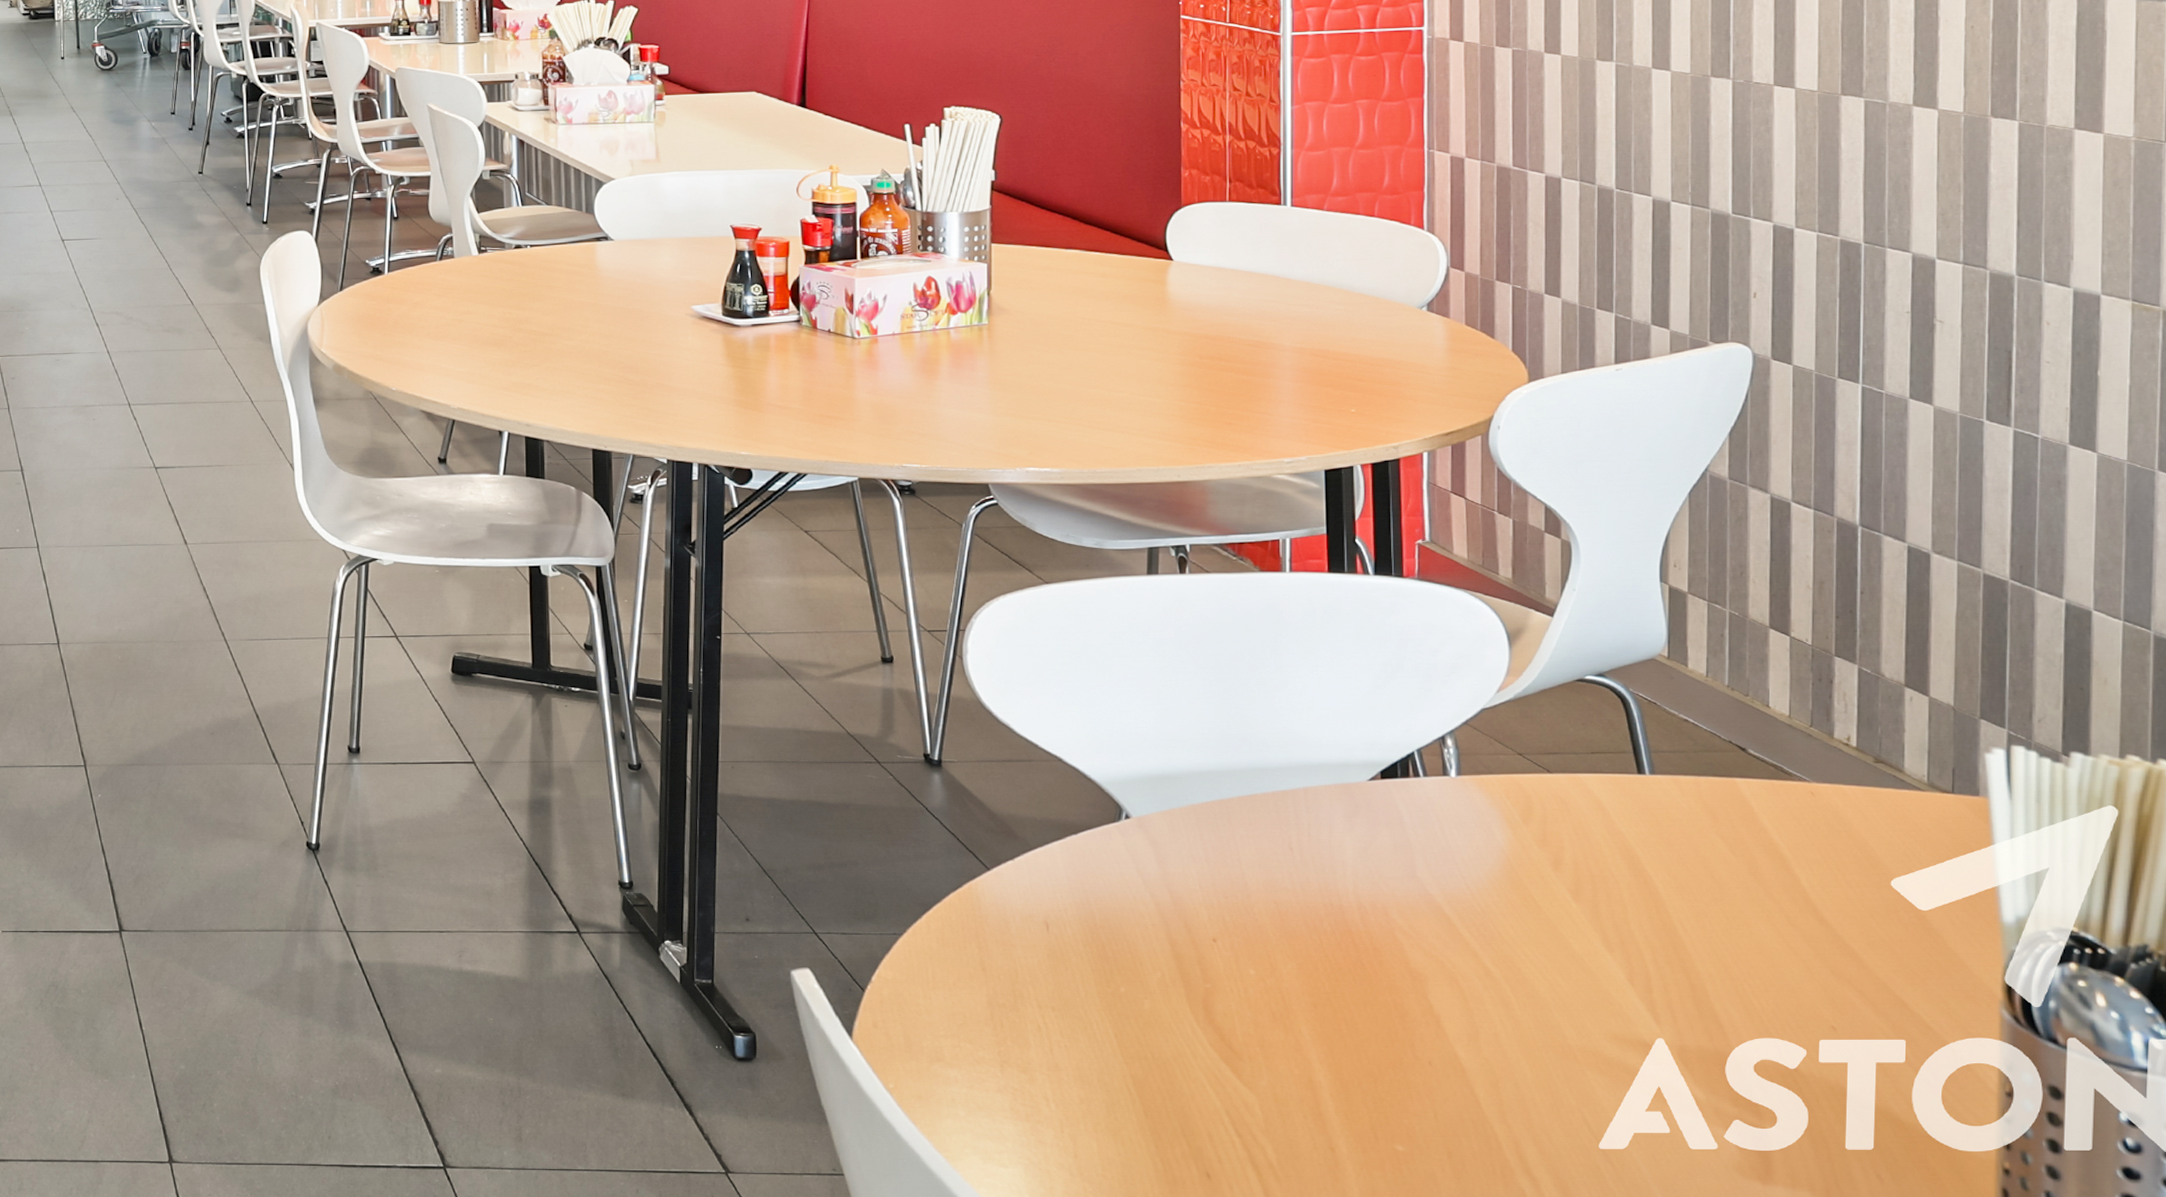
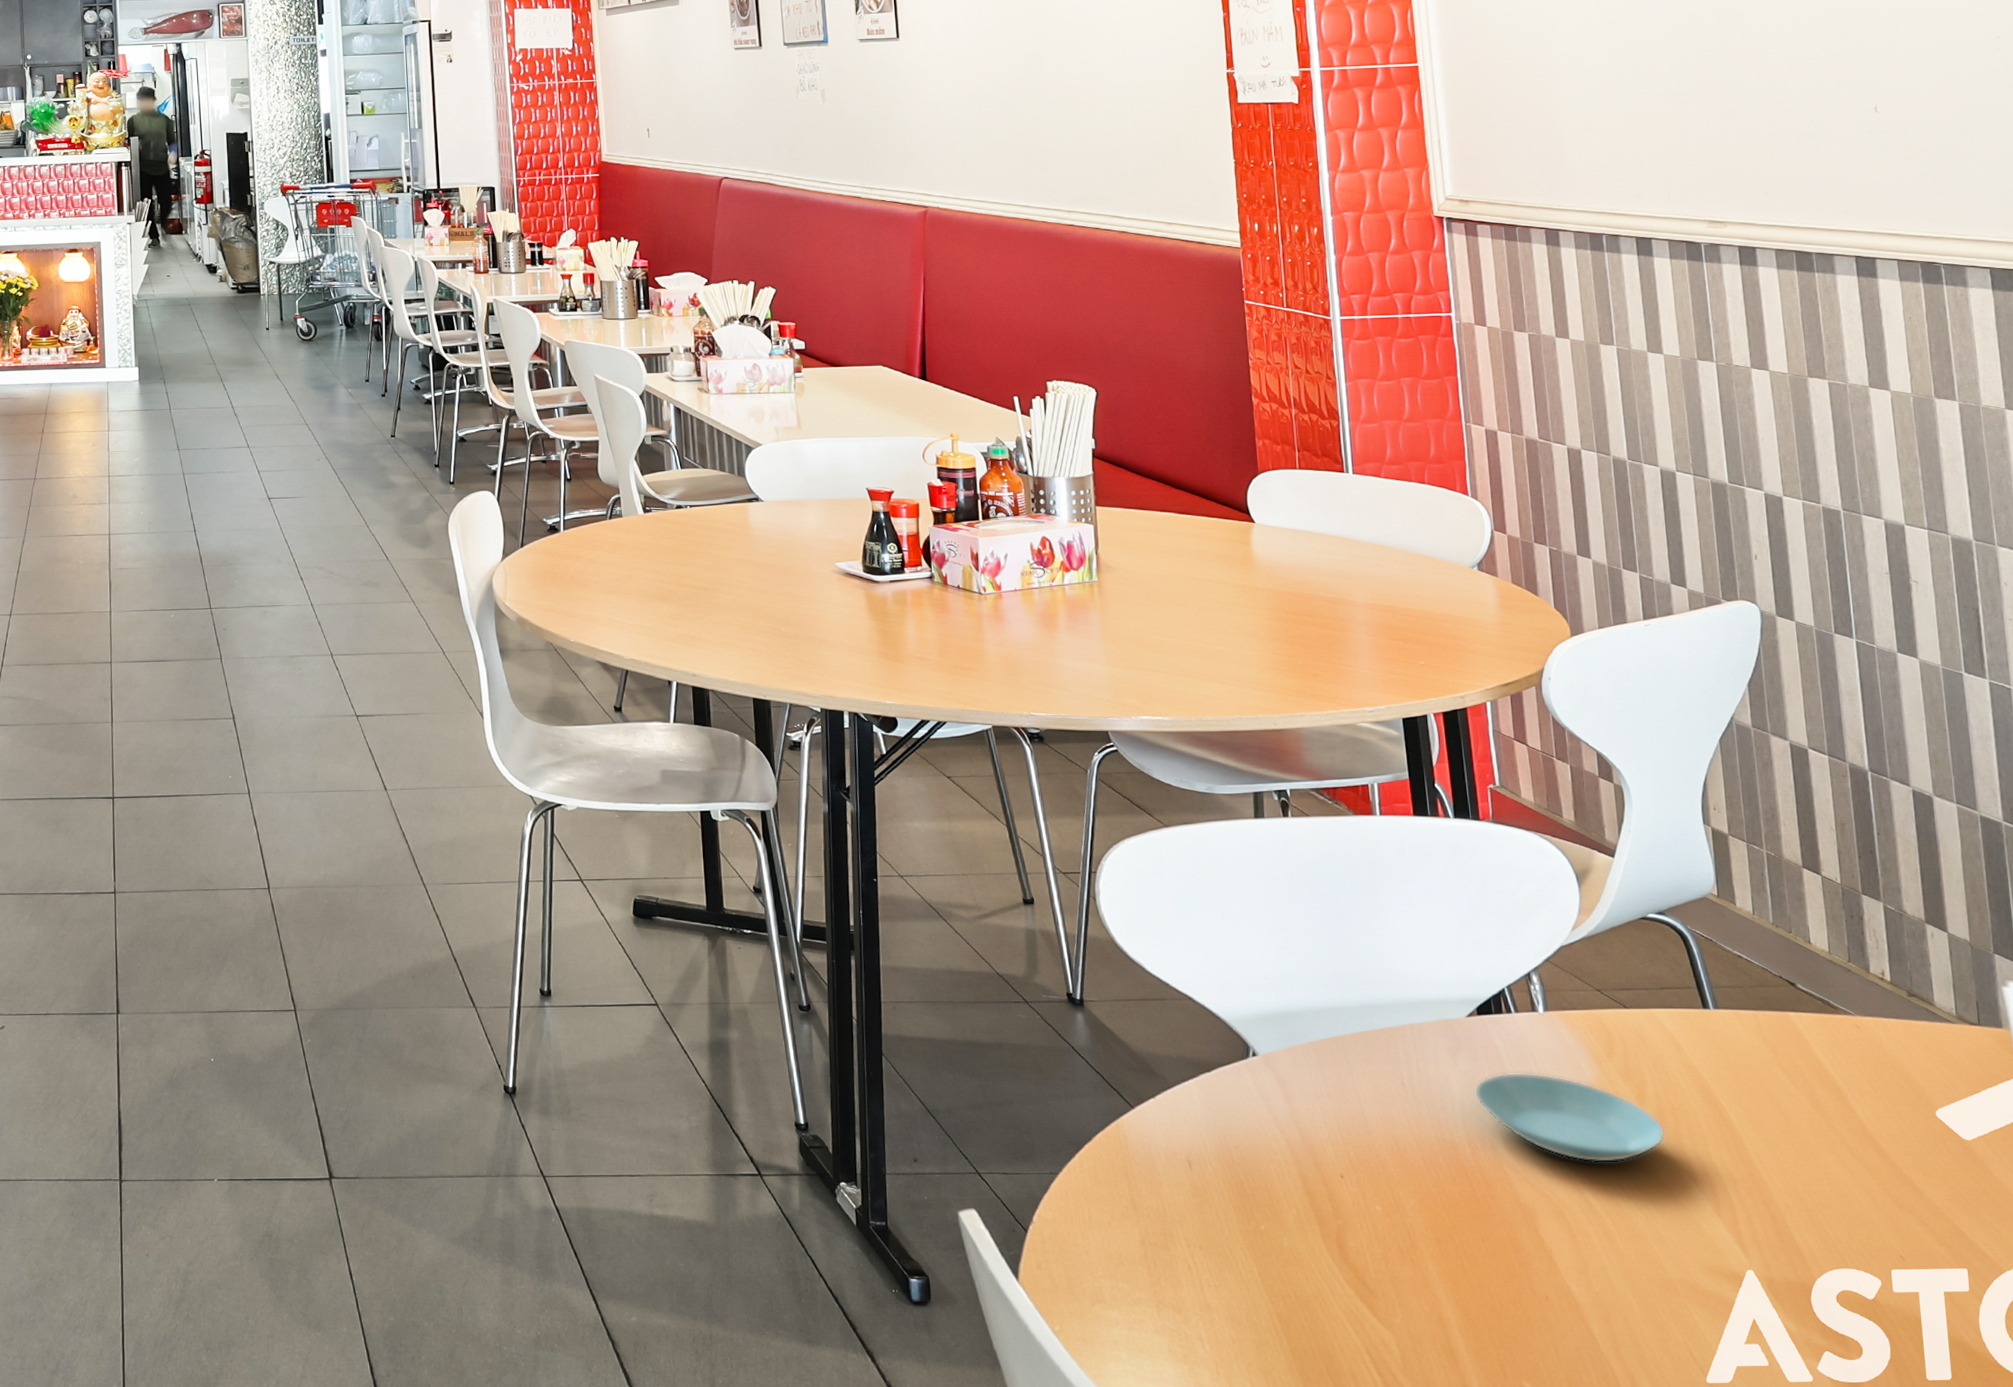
saucer: none [1370,837,1580,930] -> present [1474,1072,1666,1163]

